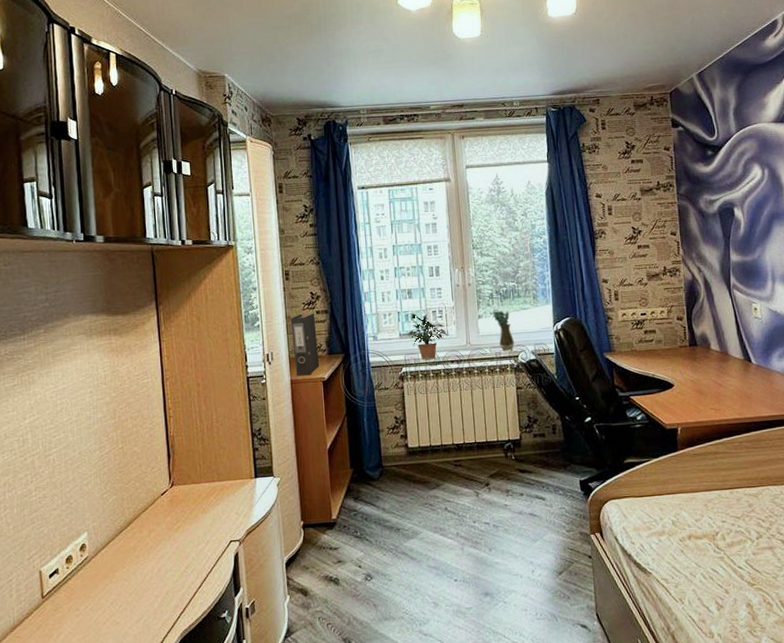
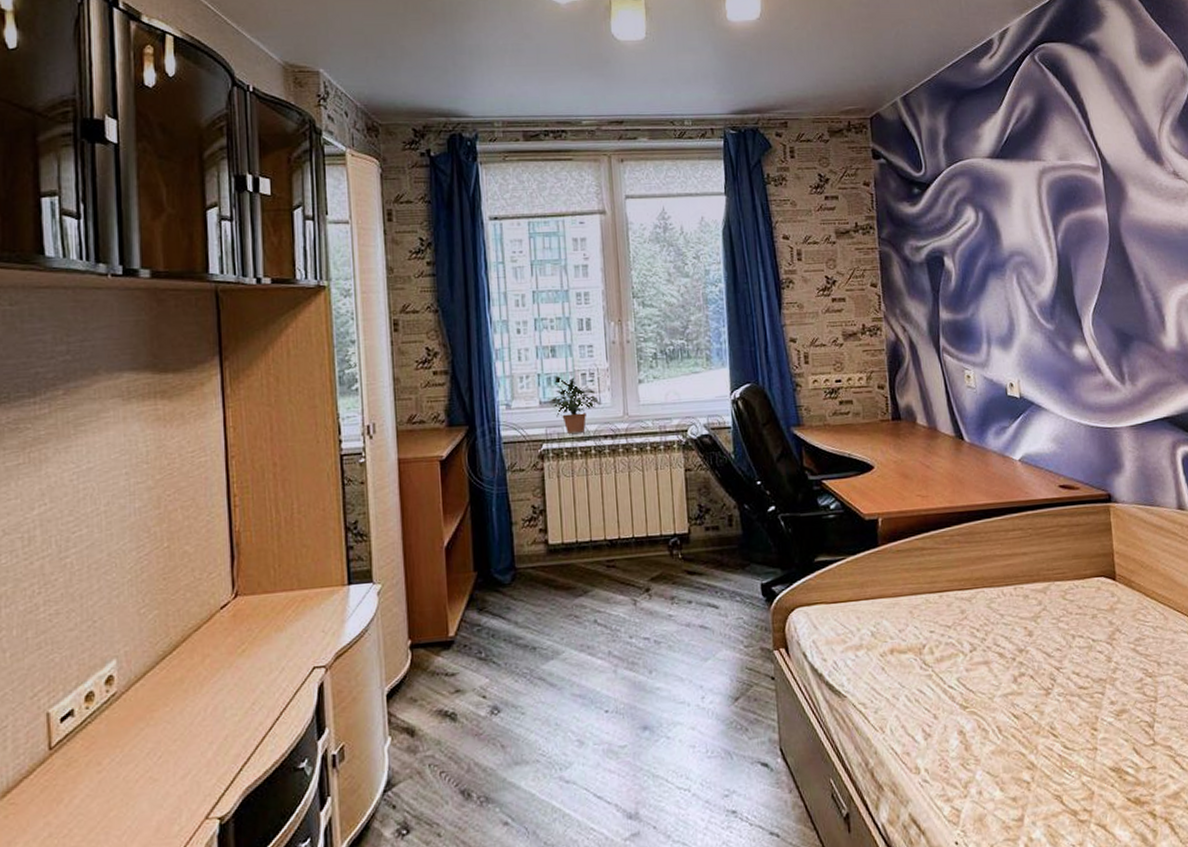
binder: present [290,313,319,376] -> none [399,373,436,454]
vase: present [492,308,514,352] -> none [656,372,683,425]

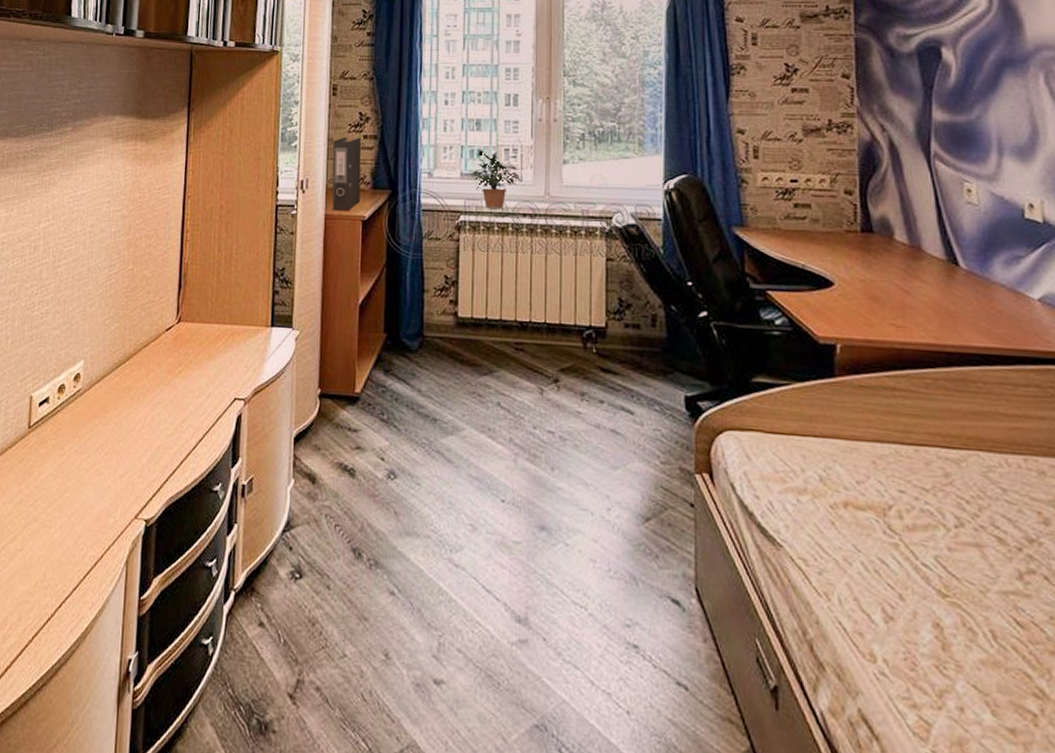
binder: none [399,373,436,454] -> present [332,137,362,211]

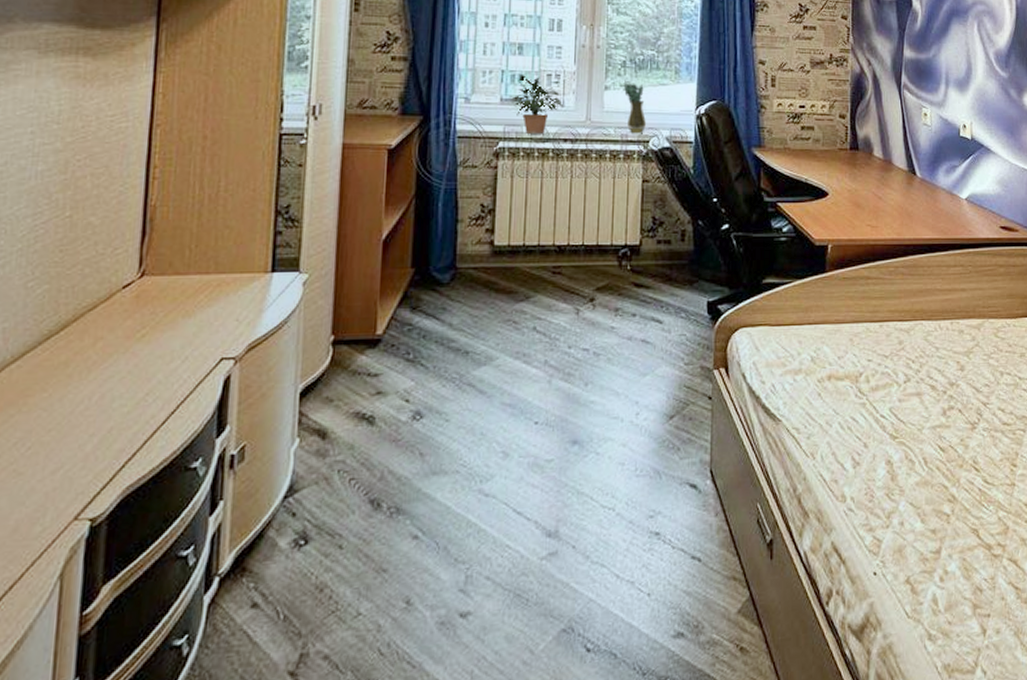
binder: present [332,137,362,211] -> none [351,58,389,140]
vase: none [582,153,608,210] -> present [623,80,646,134]

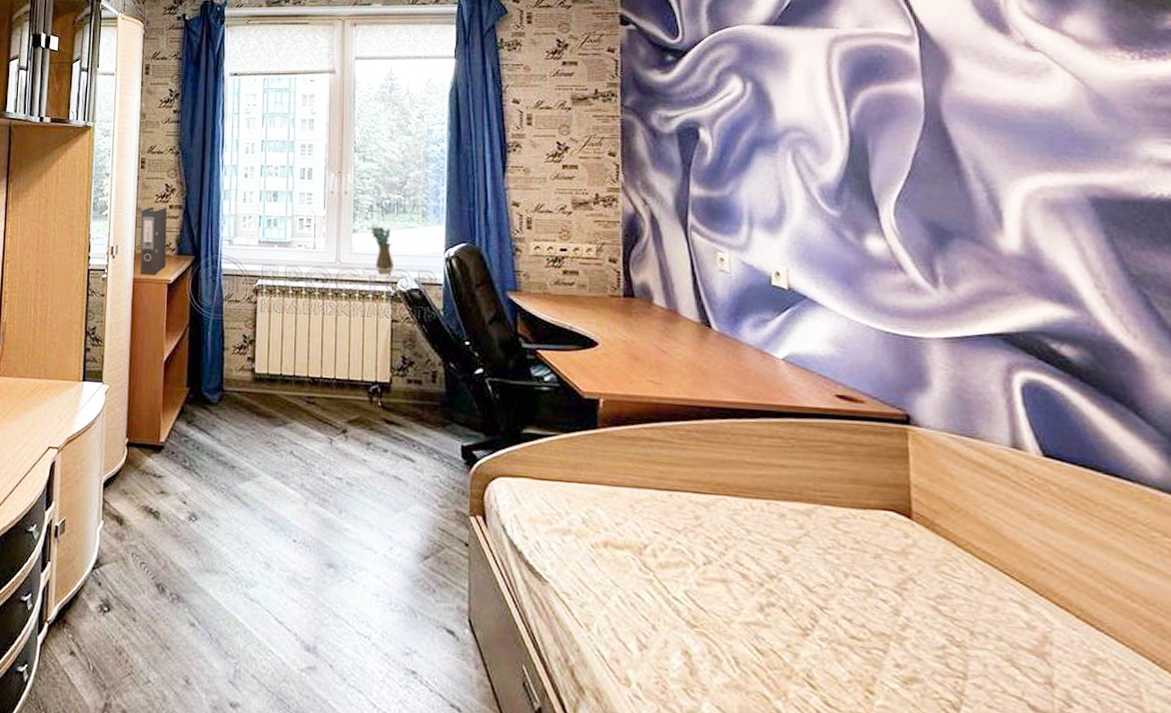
binder: none [351,58,389,140] -> present [139,206,168,275]
potted plant: present [510,75,563,135] -> none [267,219,314,274]

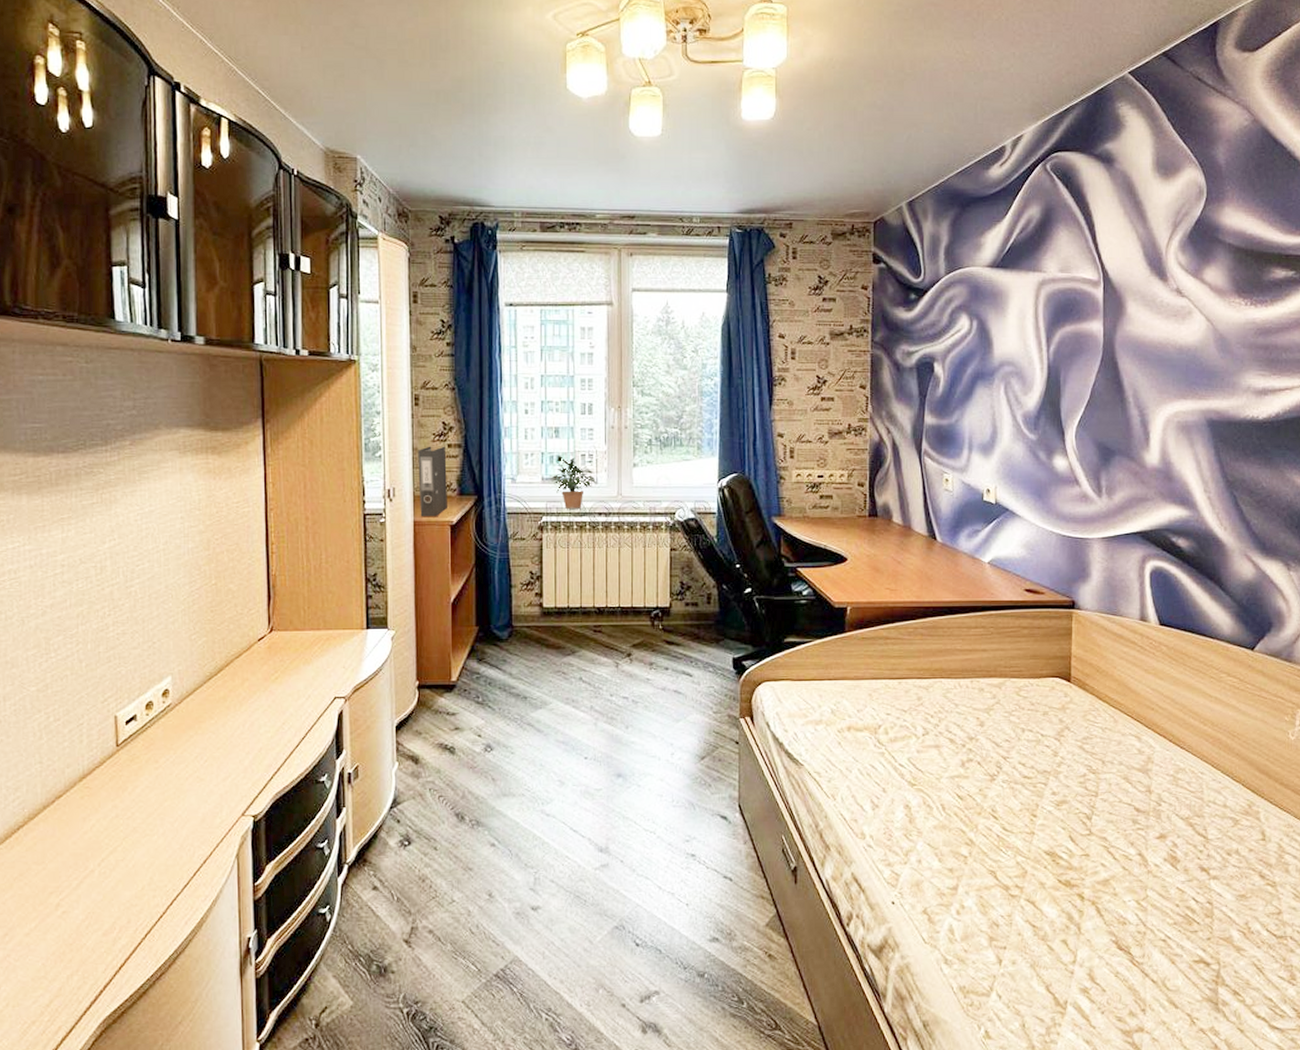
potted plant: none [267,219,314,274] -> present [550,456,596,510]
vase: present [370,223,393,275] -> none [650,457,672,507]

